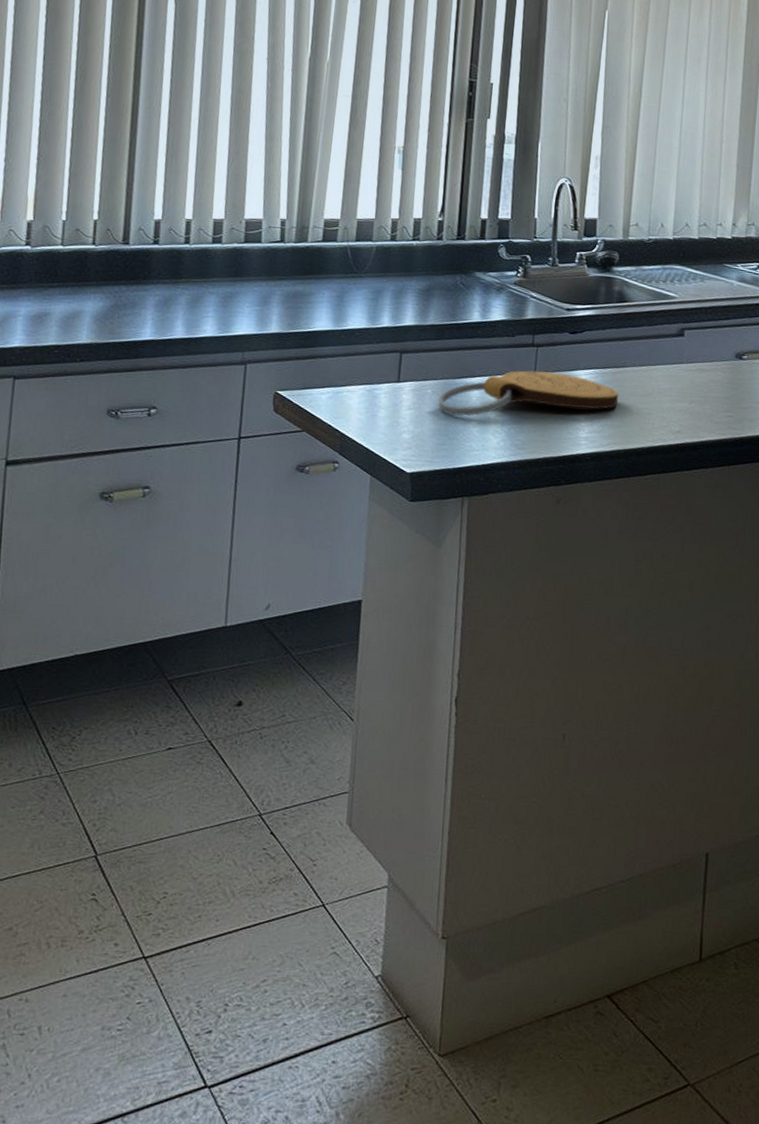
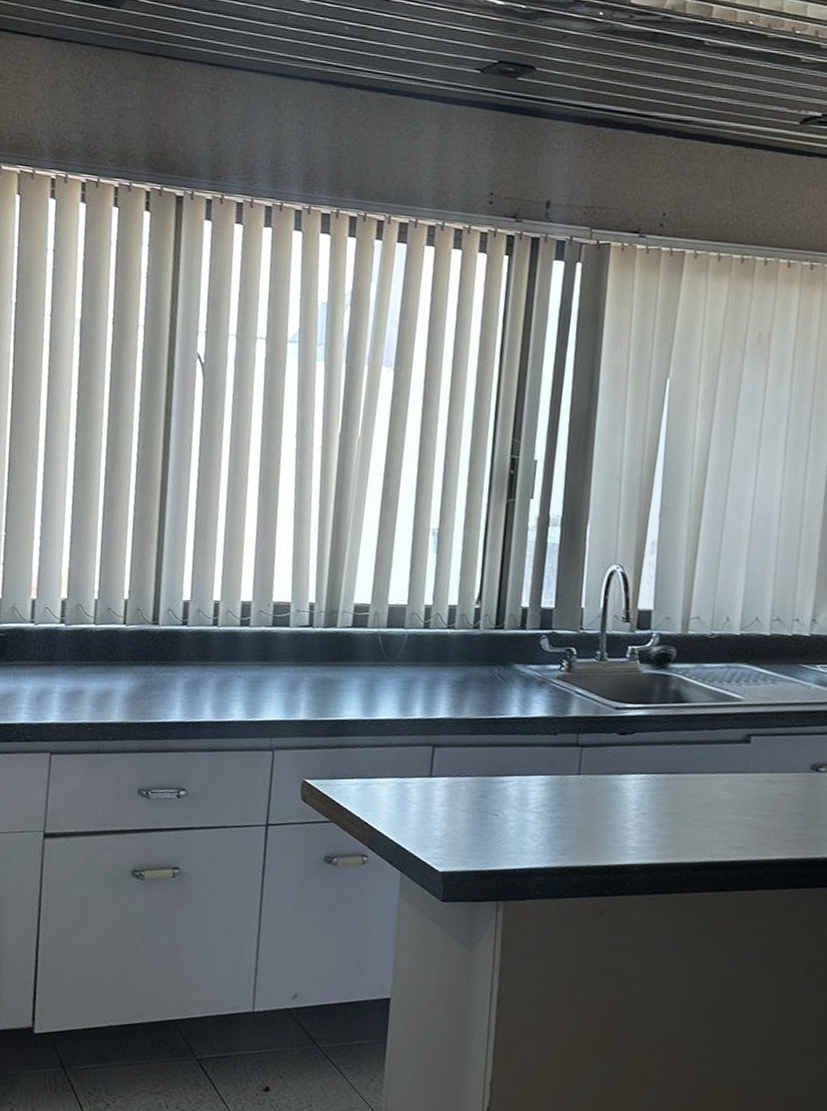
cutting board: present [437,370,619,417] -> none [472,771,674,818]

